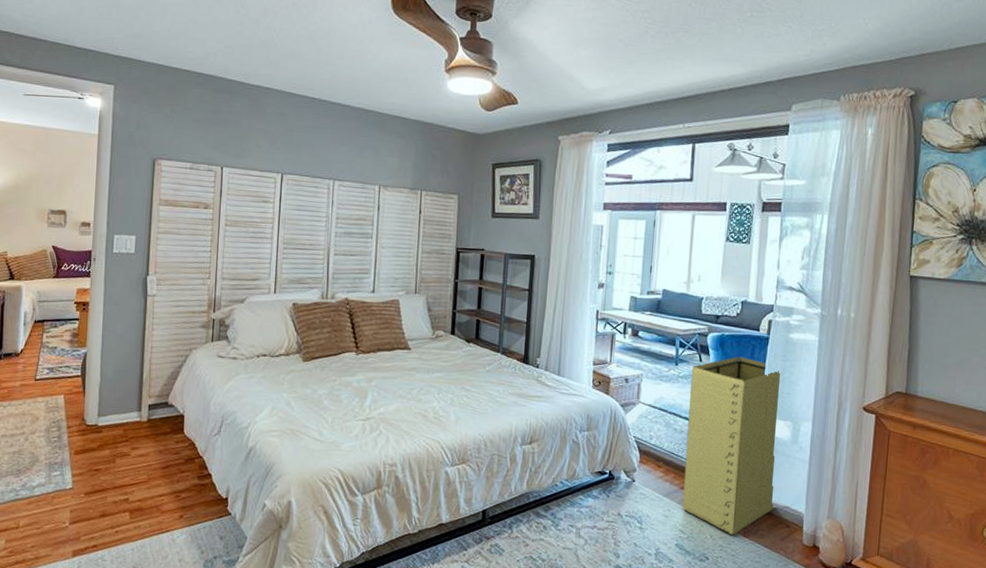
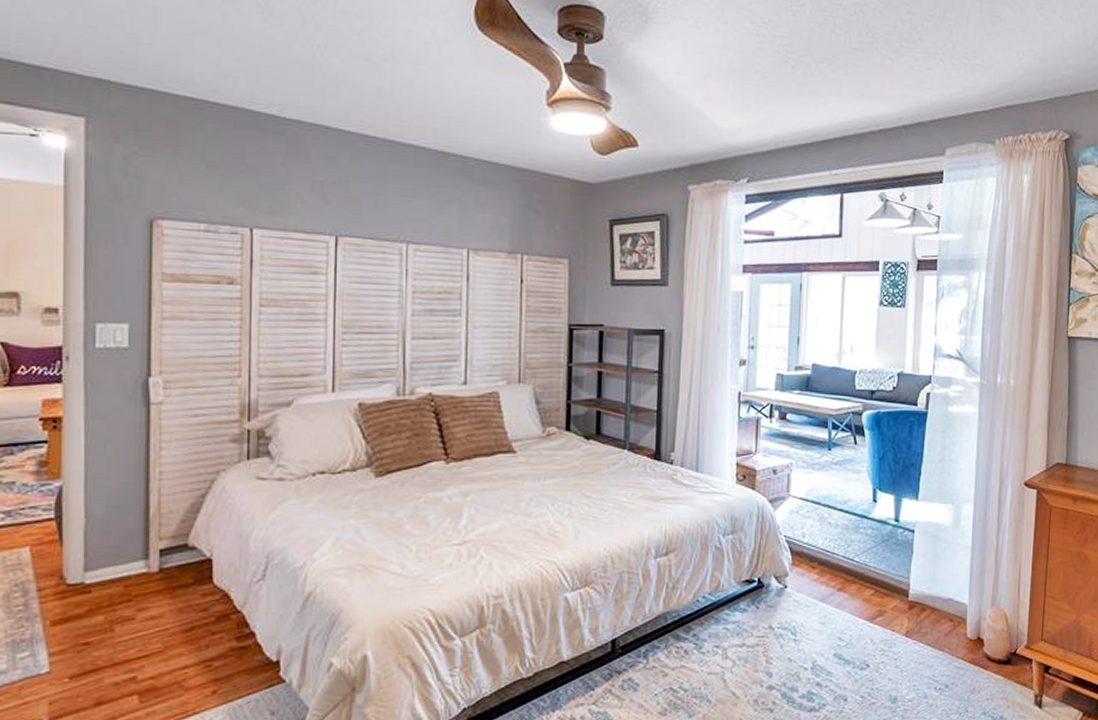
laundry hamper: present [682,356,780,536] -> none [839,436,940,638]

